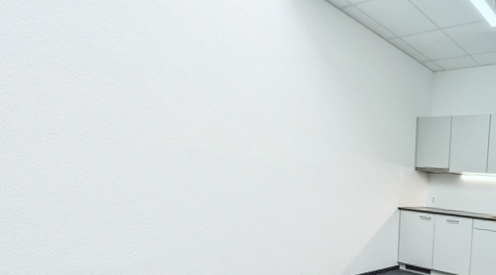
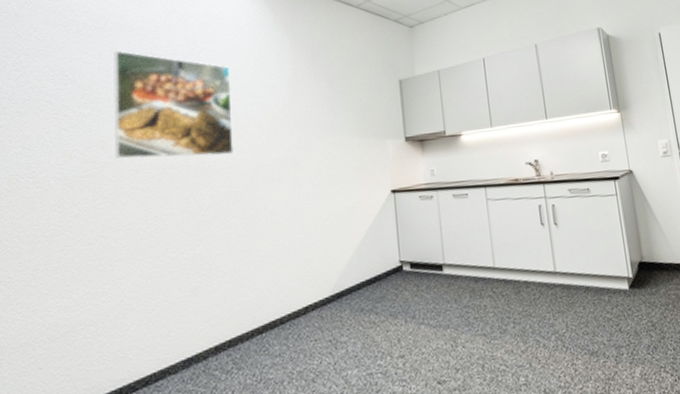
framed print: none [136,24,261,152] -> present [114,50,234,159]

